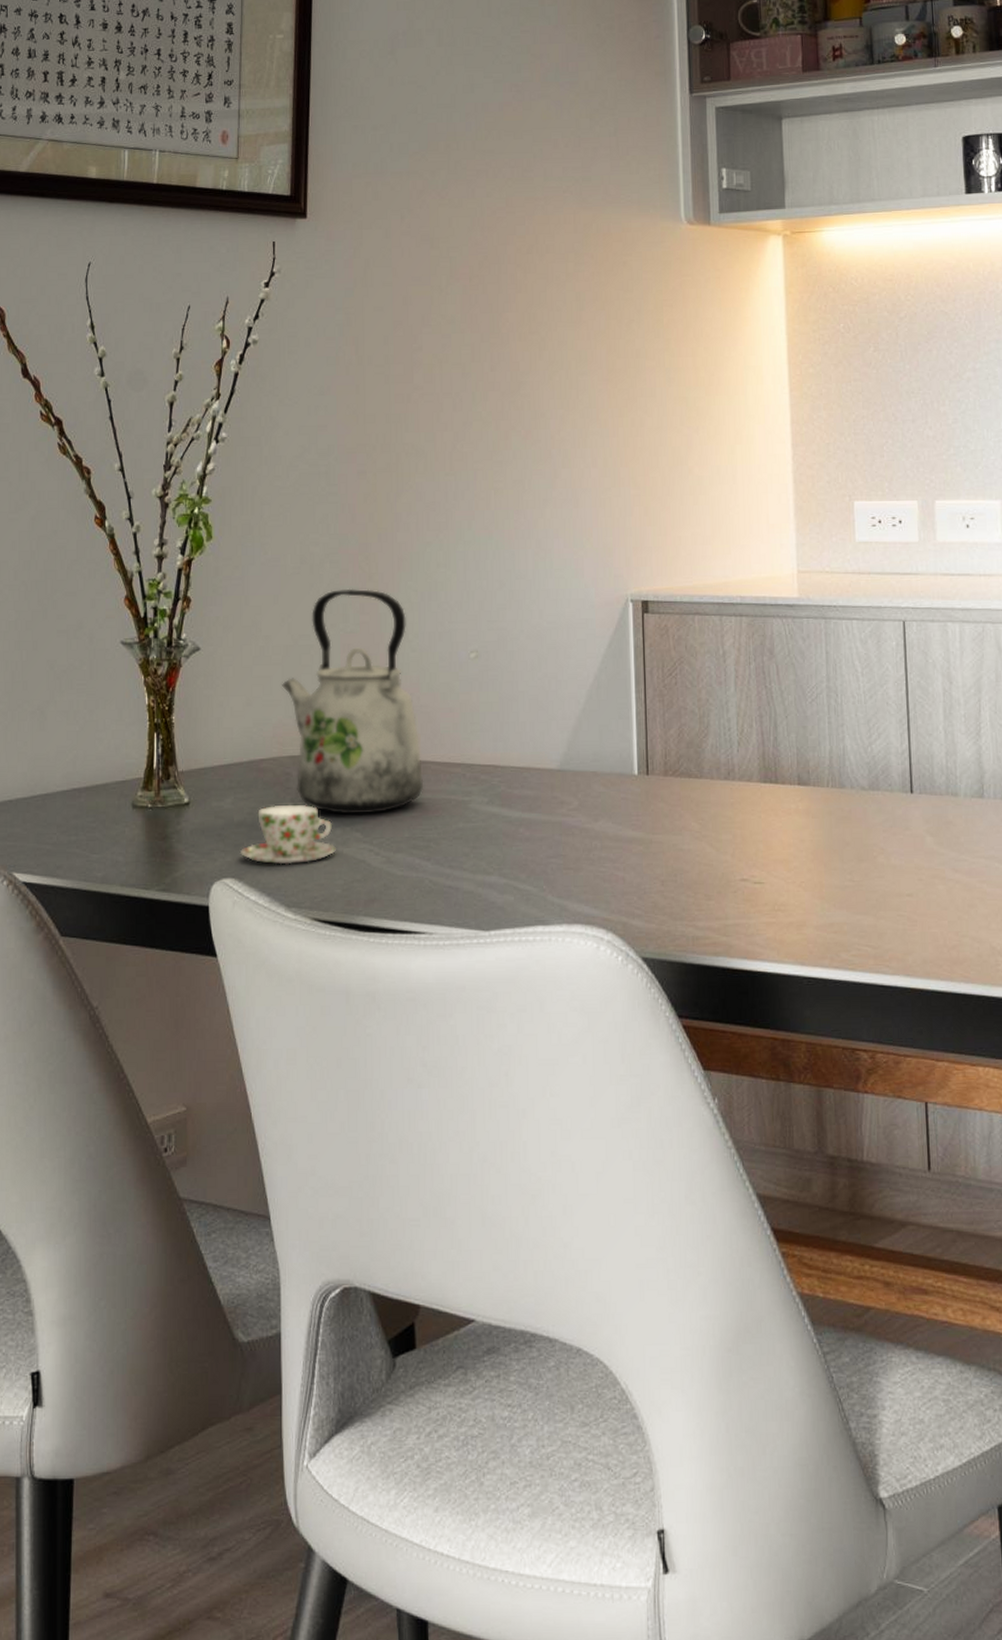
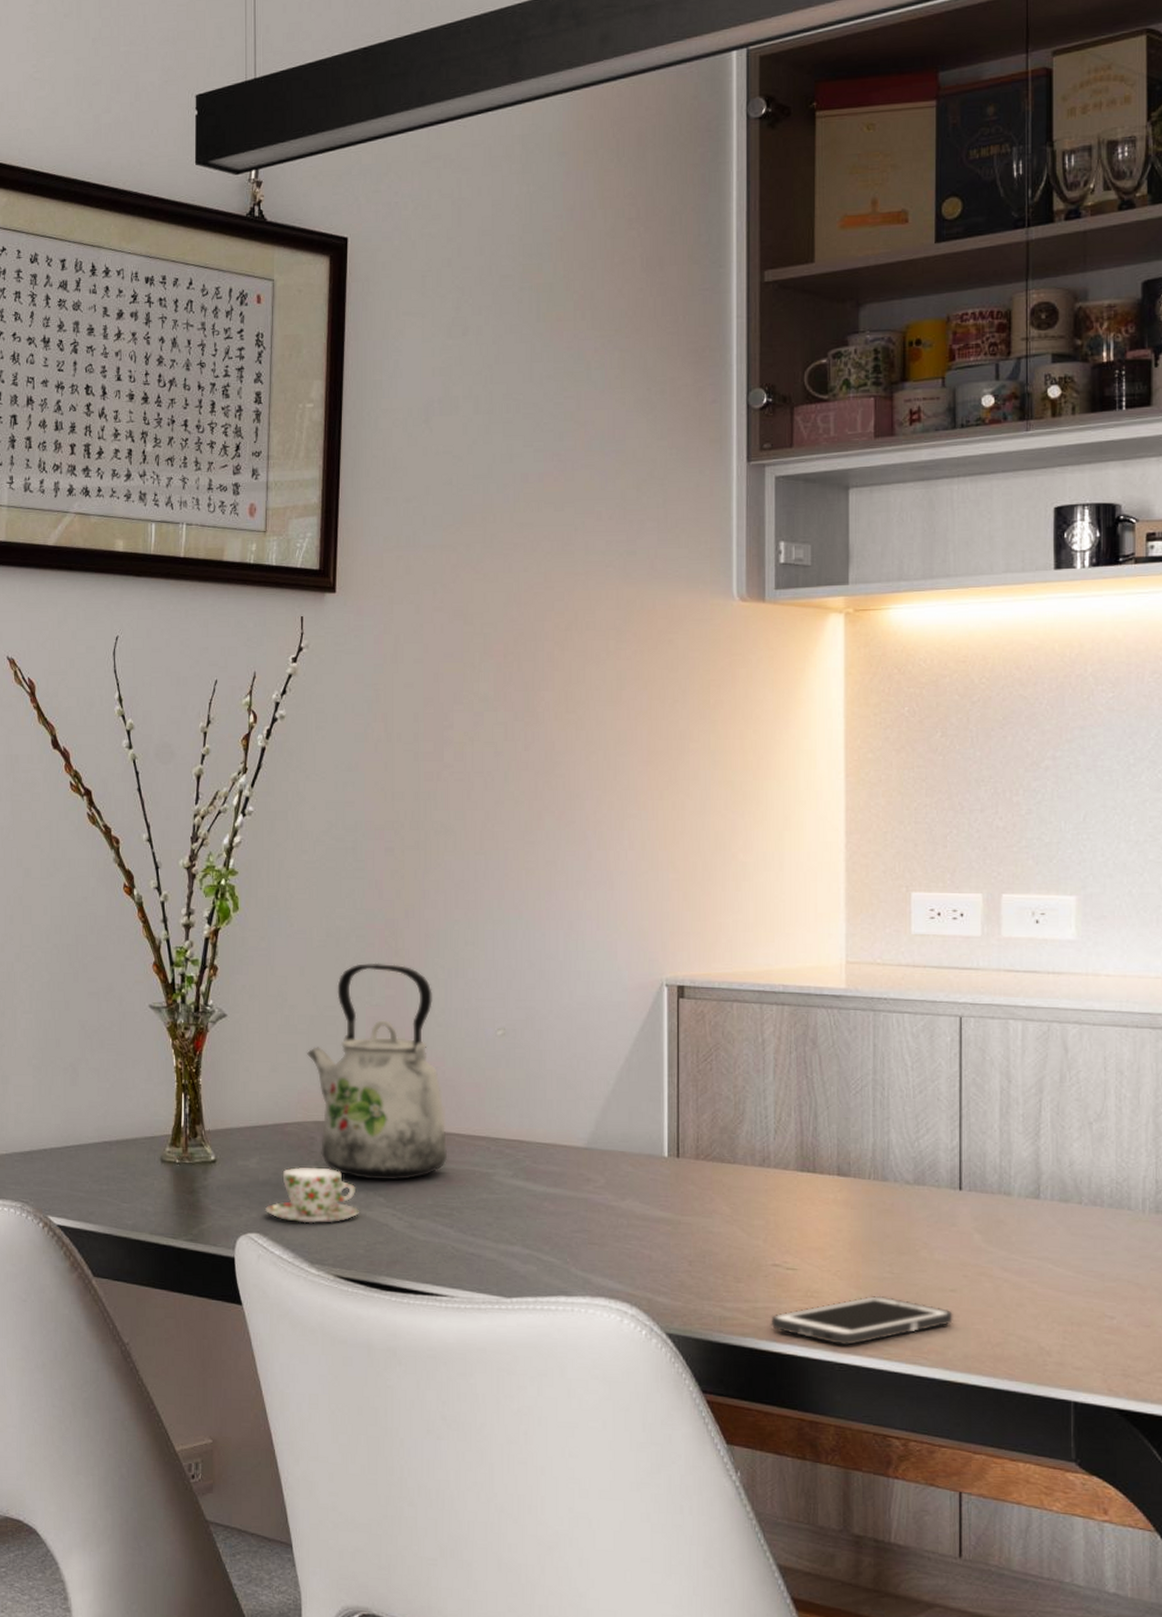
cell phone: none [741,904,911,958] -> present [771,1295,953,1345]

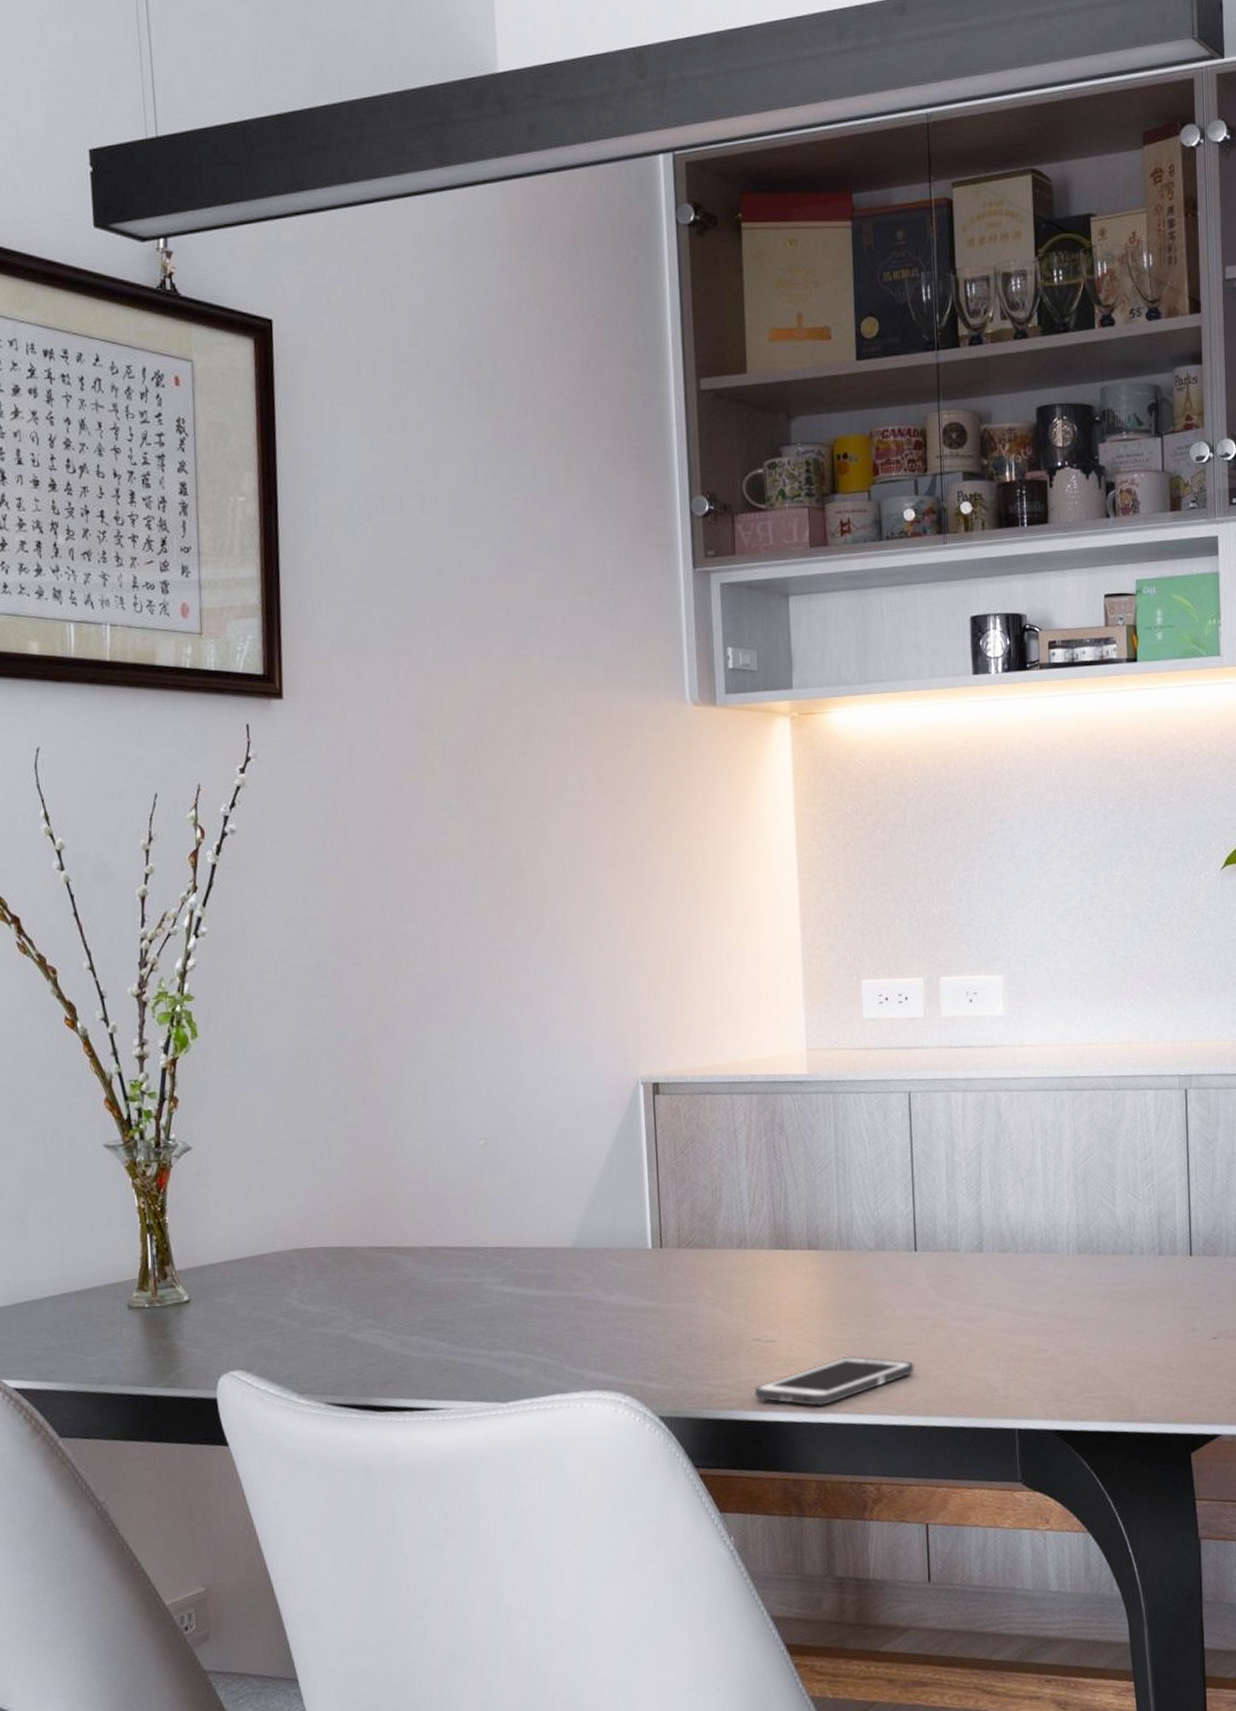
teacup: present [264,1167,359,1224] -> none [246,1294,348,1355]
kettle: present [307,962,447,1181] -> none [282,1081,435,1303]

